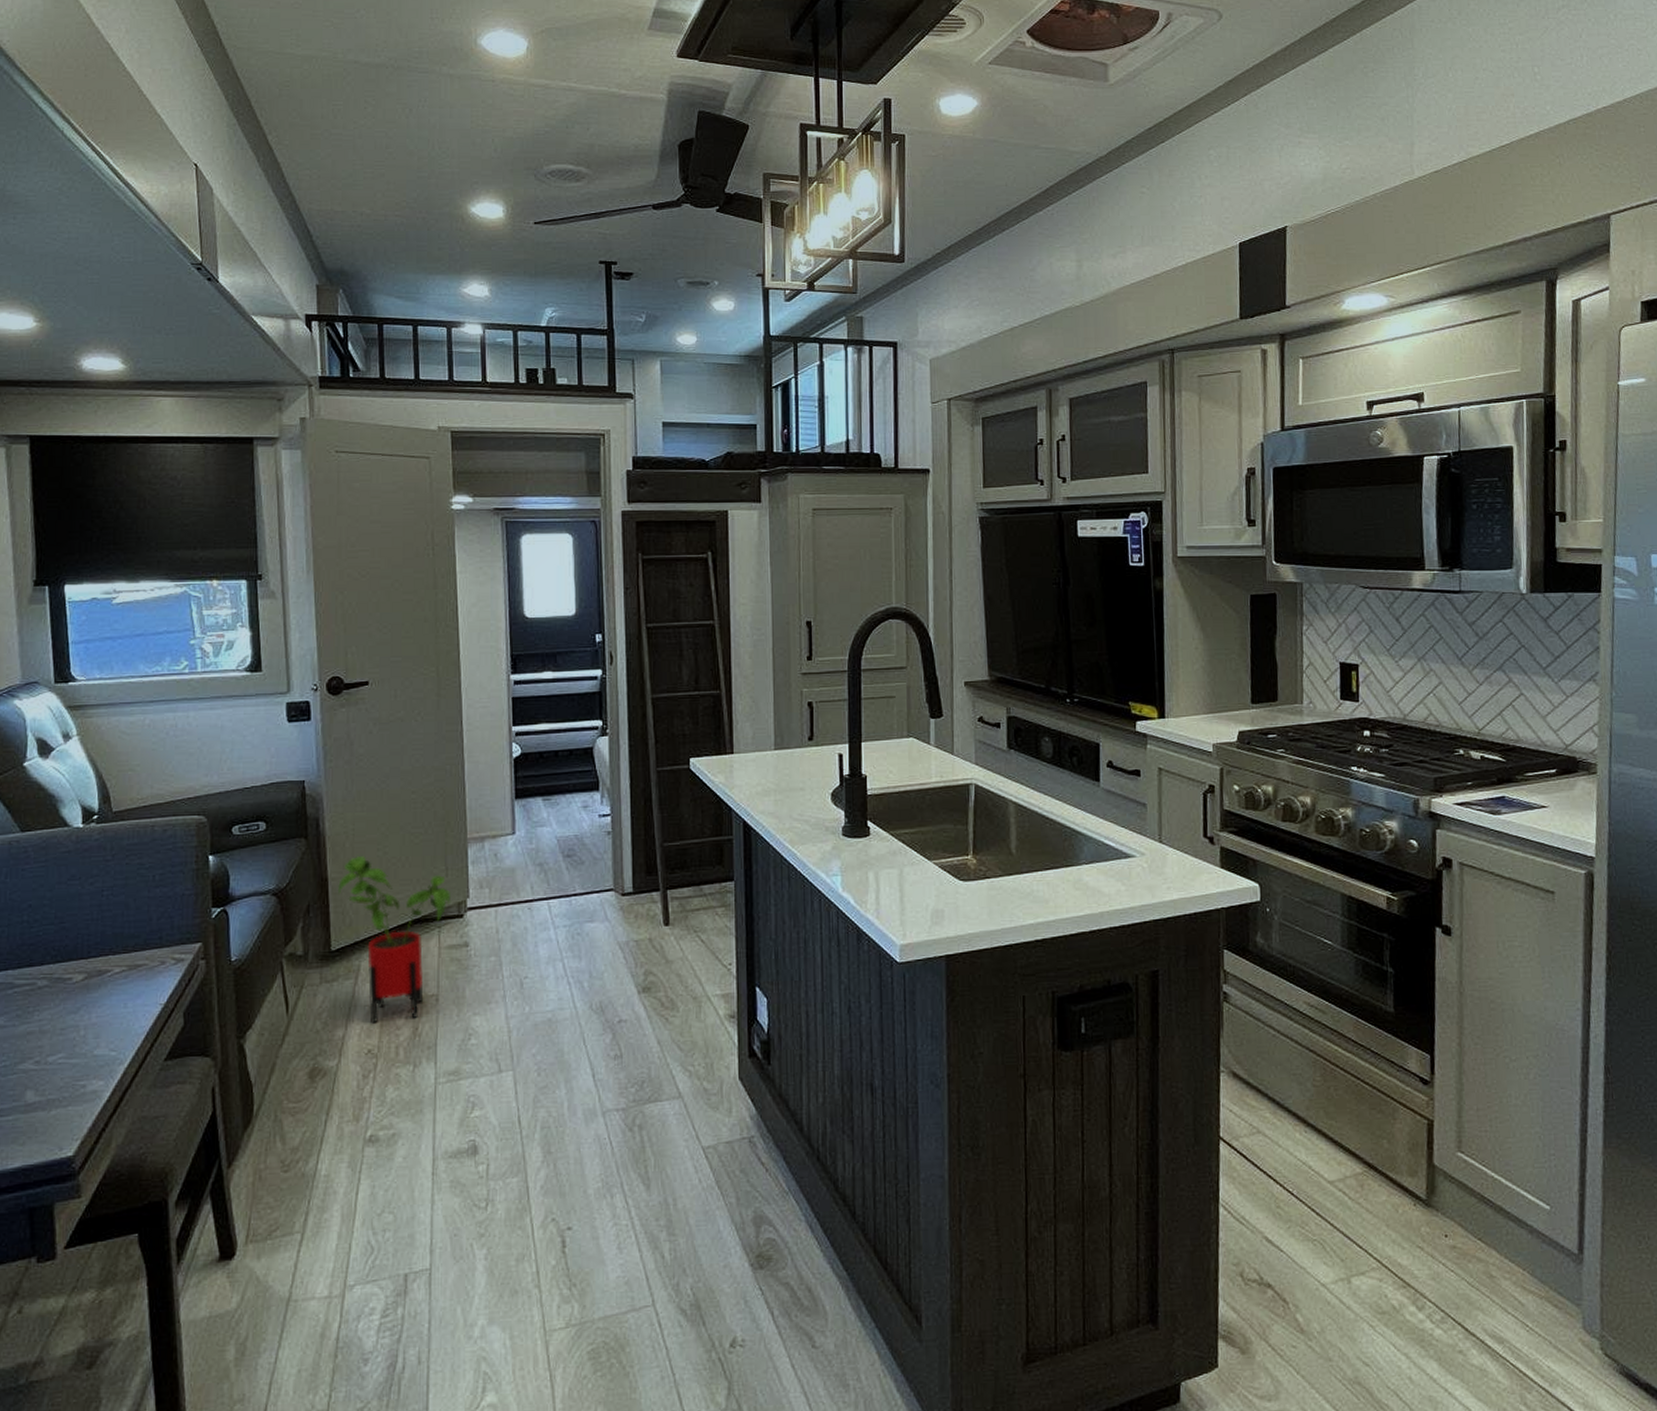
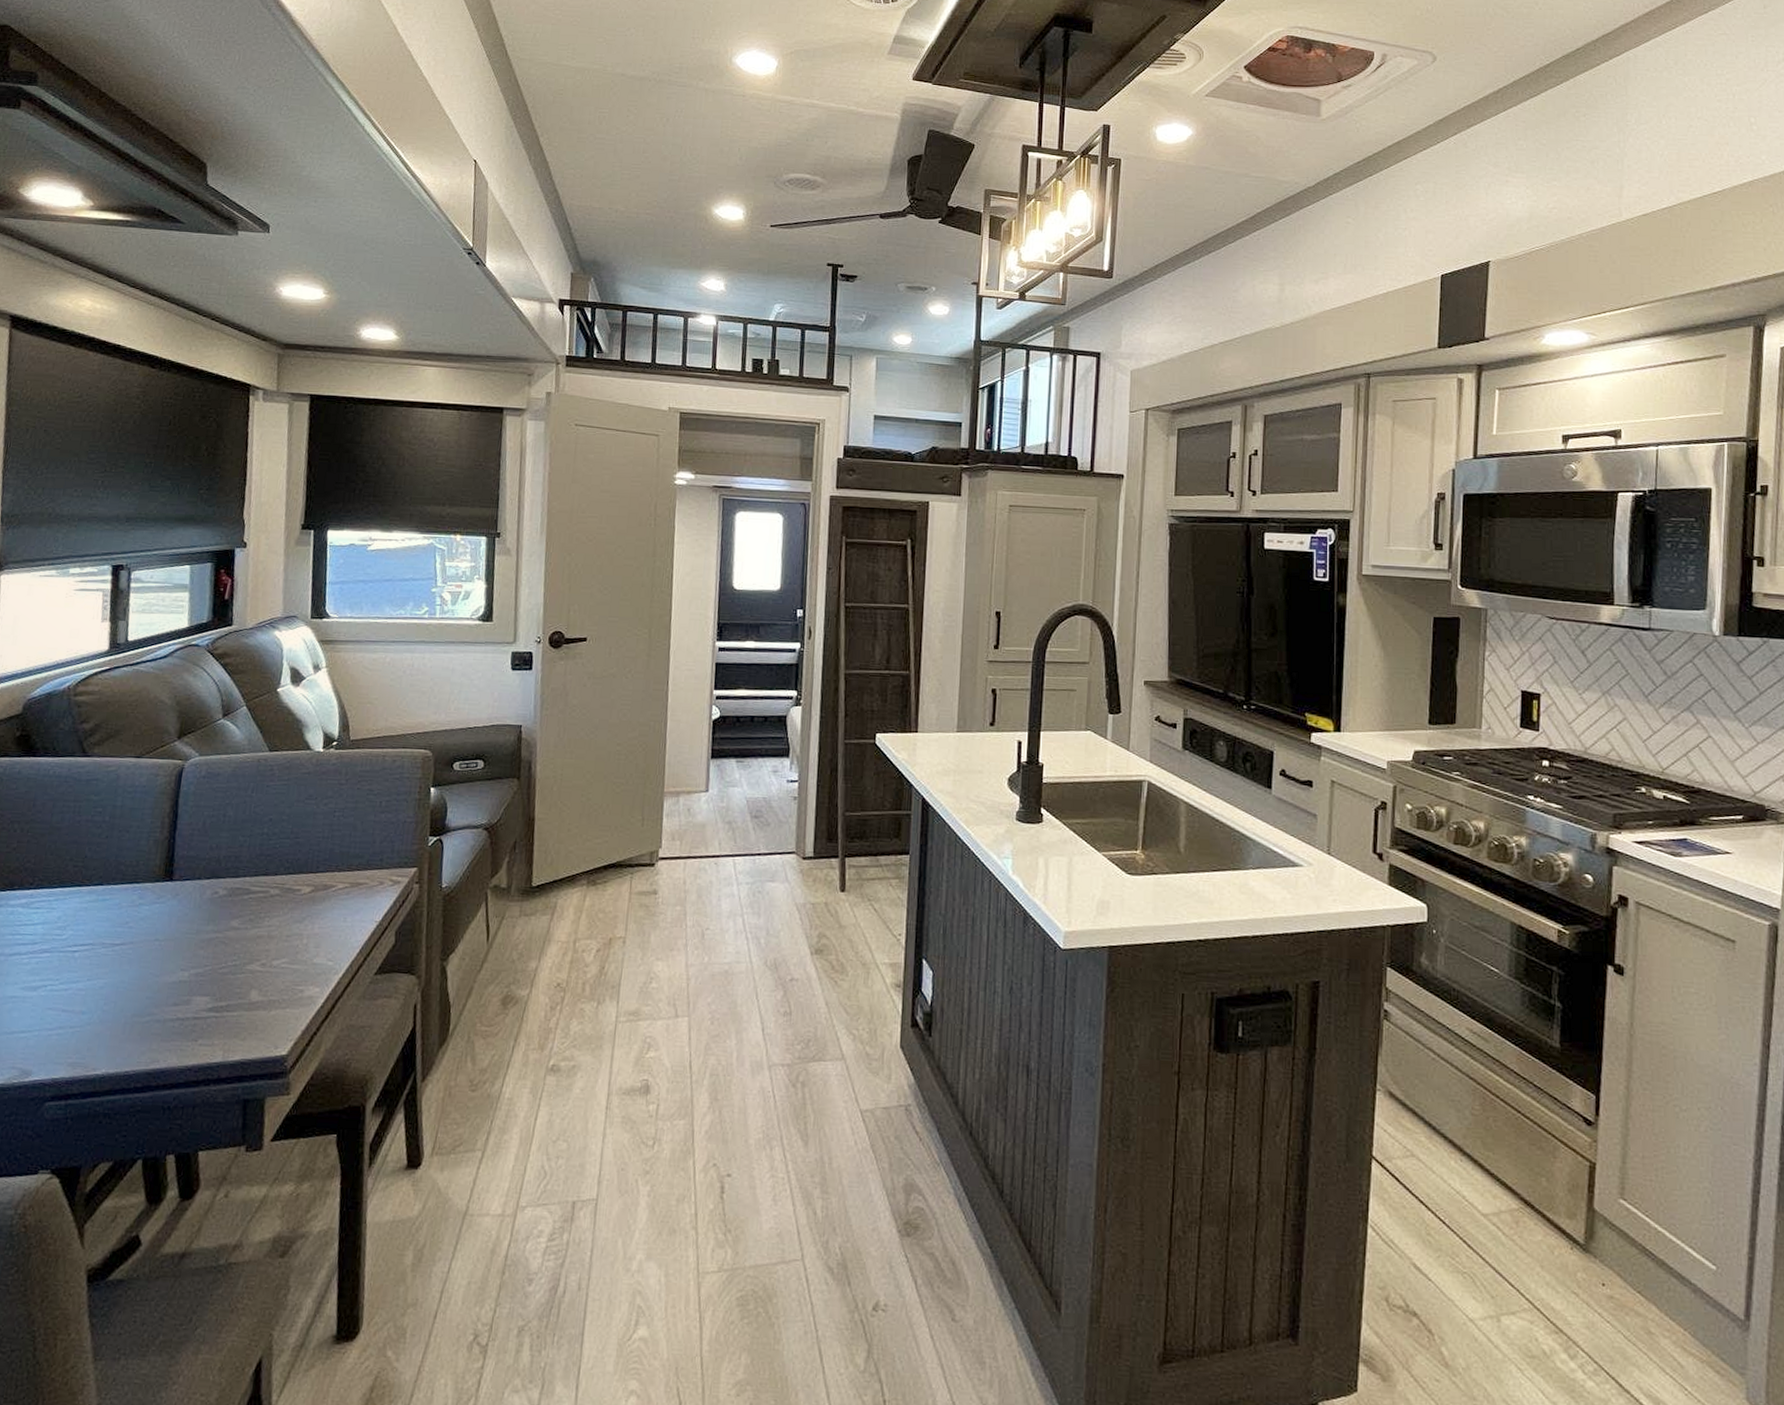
house plant: present [337,855,452,1024] -> none [542,799,645,959]

